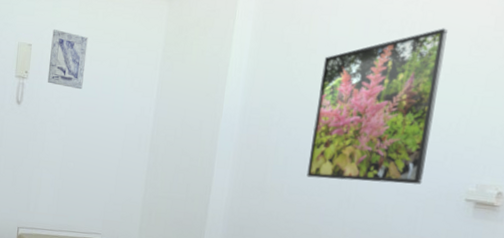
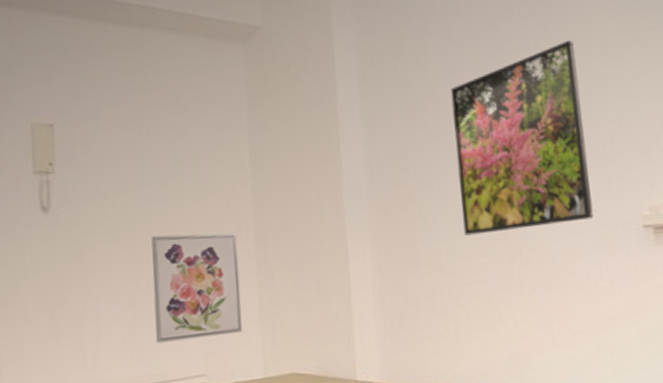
wall art: present [47,29,88,90] -> none [83,99,142,176]
wall art: none [73,134,138,211] -> present [151,232,243,344]

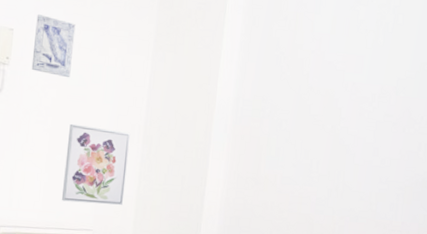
wall art: none [83,99,142,176] -> present [31,14,76,78]
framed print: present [450,40,594,236] -> none [298,30,417,173]

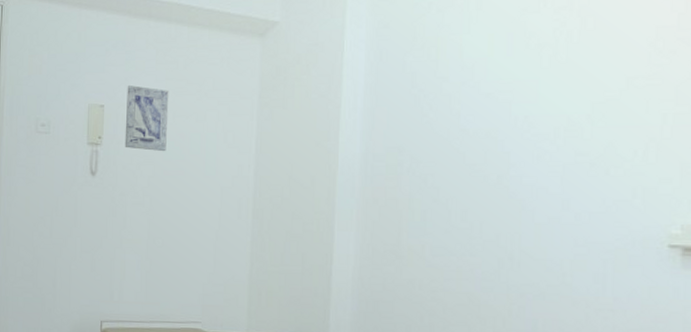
wall art: present [61,124,131,205] -> none [164,204,238,292]

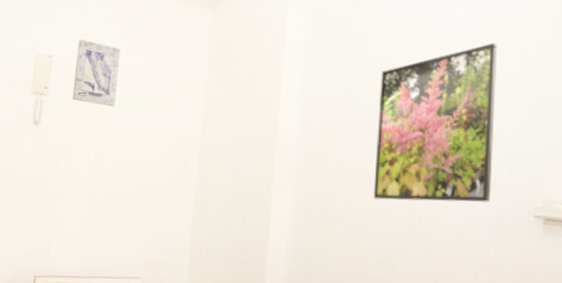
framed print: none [453,34,617,234] -> present [373,42,498,202]

